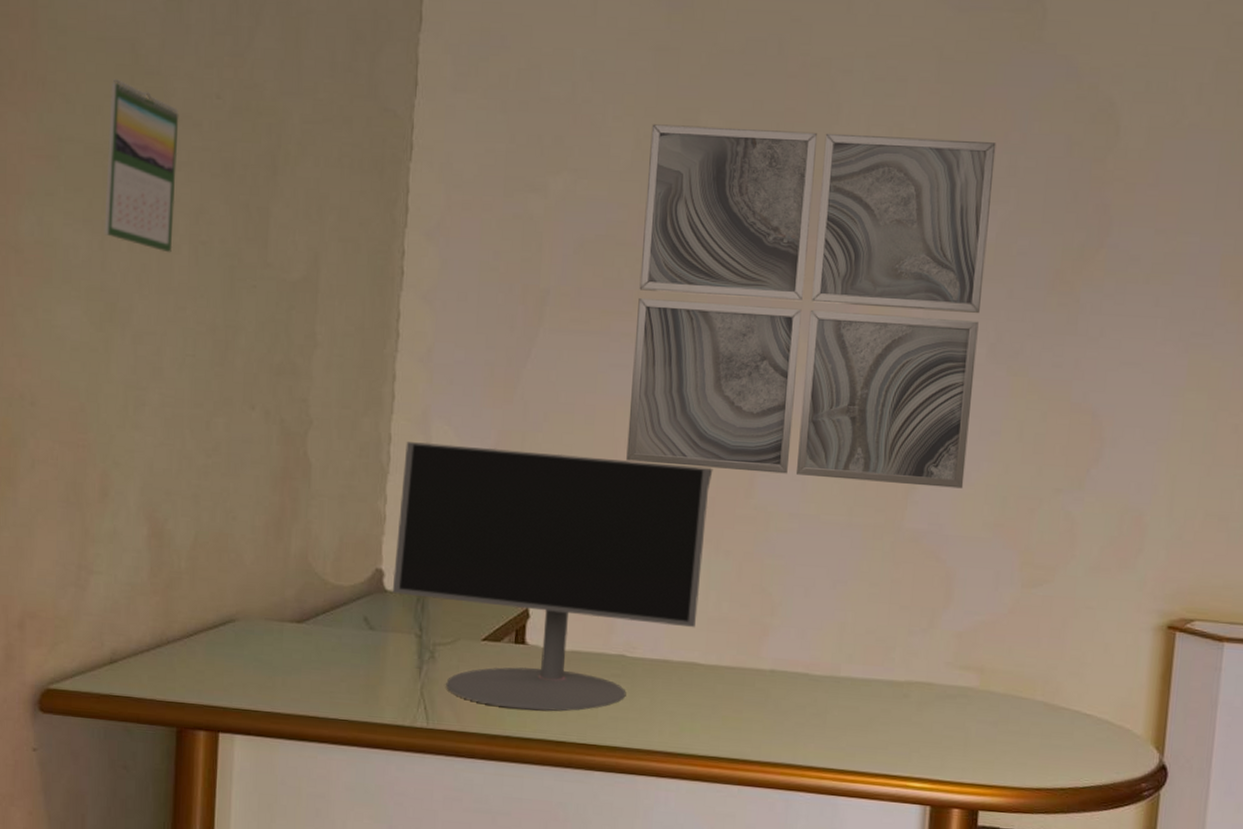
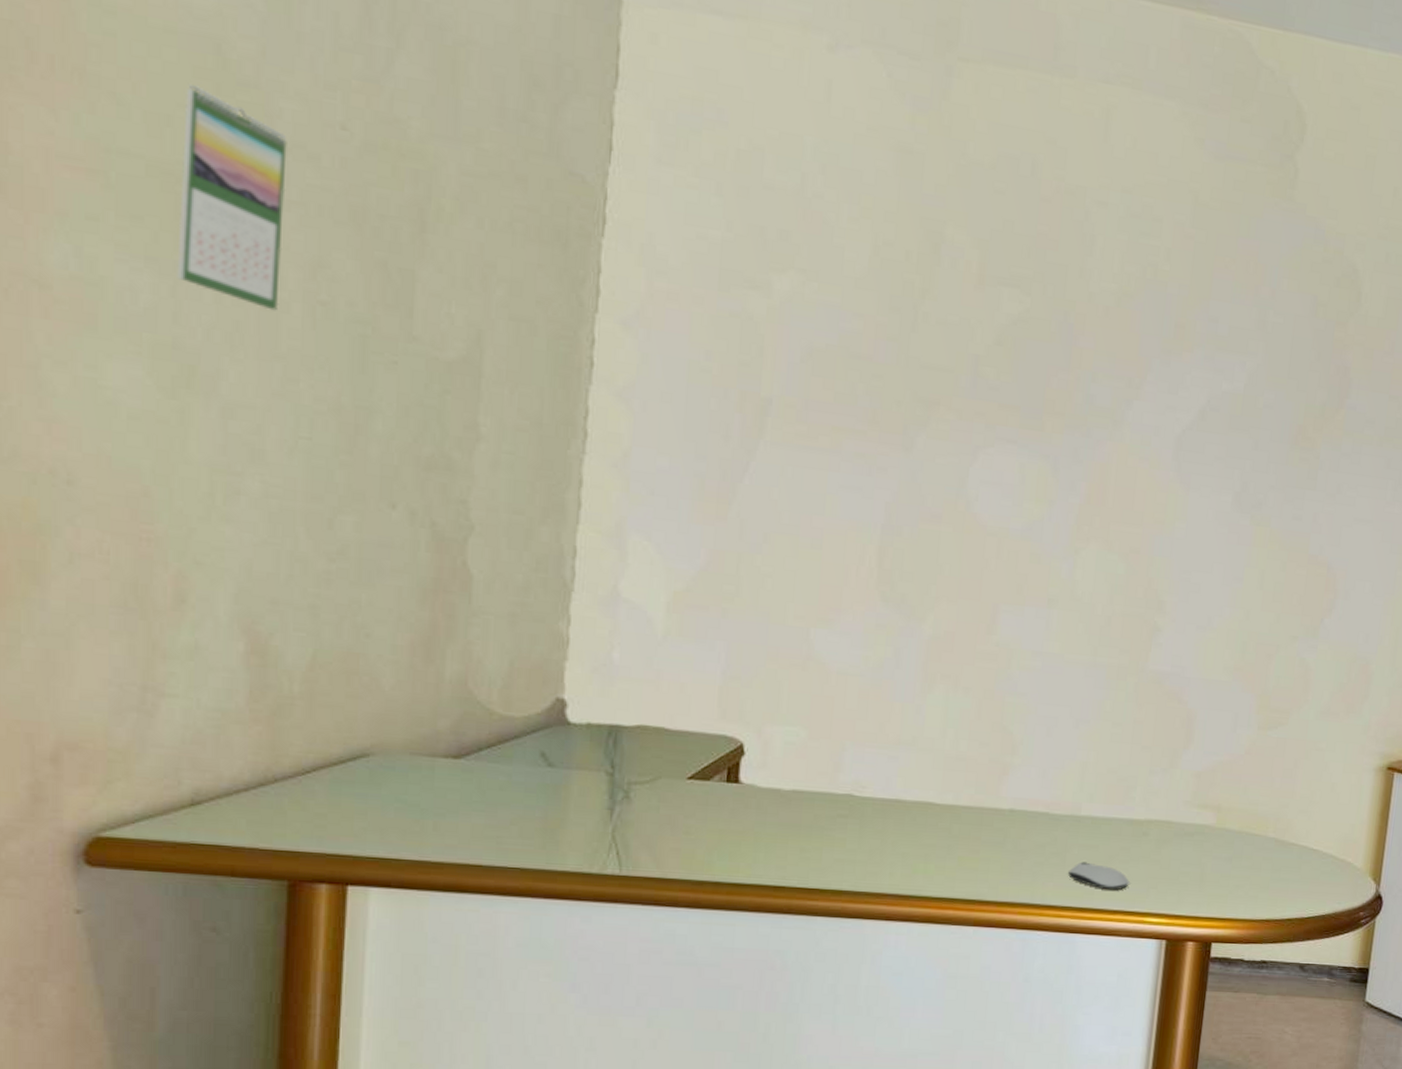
computer monitor: present [392,442,713,711] -> none [577,556,953,855]
wall art: present [626,124,996,489] -> none [858,231,1247,633]
computer mouse: none [829,723,891,753] -> present [1068,862,1130,890]

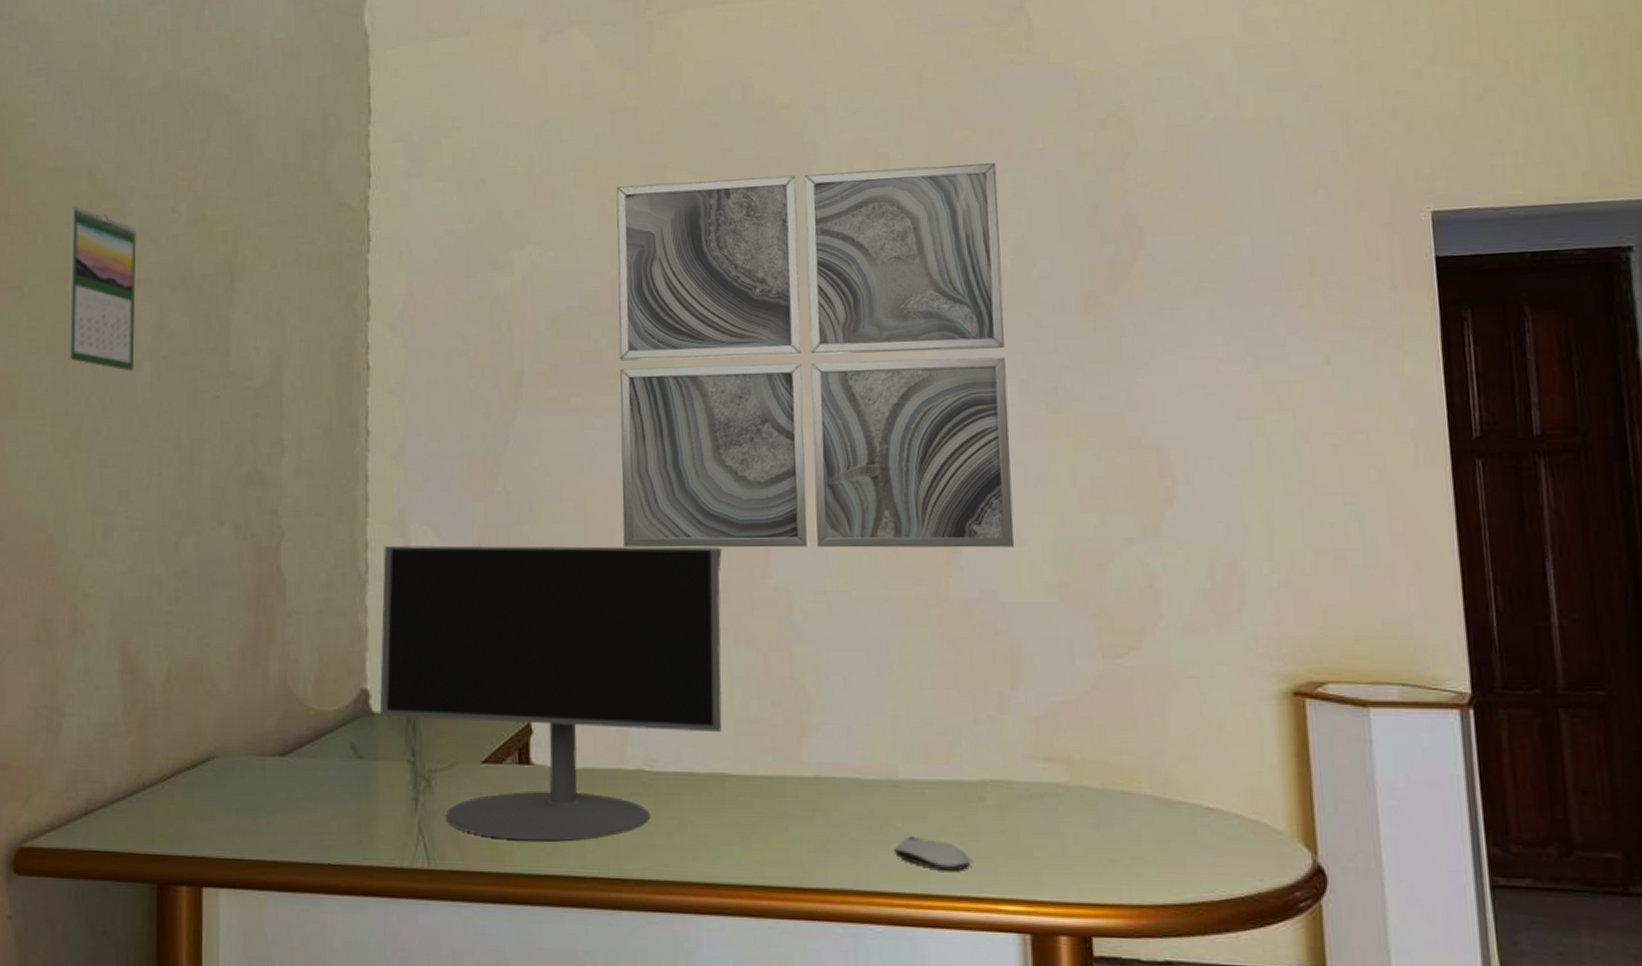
computer monitor: none [577,556,953,855] -> present [379,545,723,842]
wall art: none [858,231,1247,633] -> present [616,163,1015,548]

